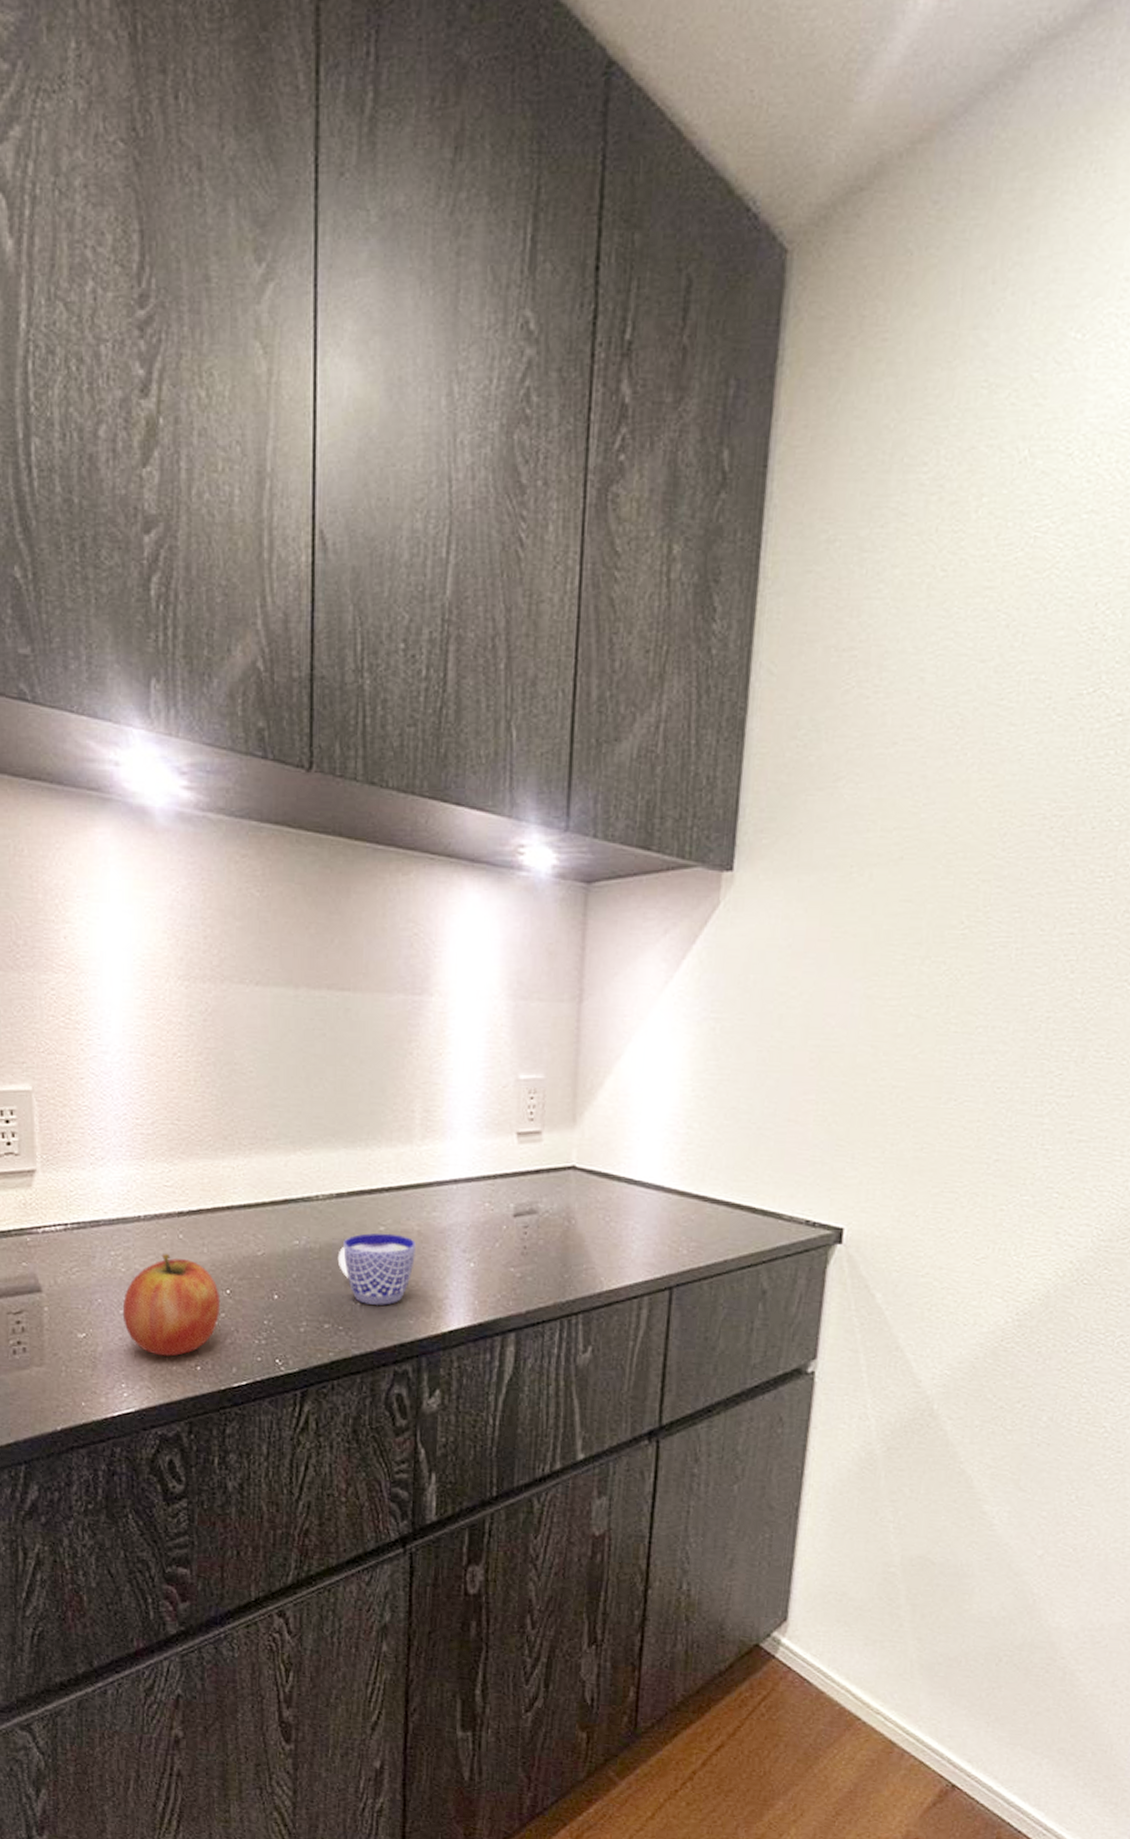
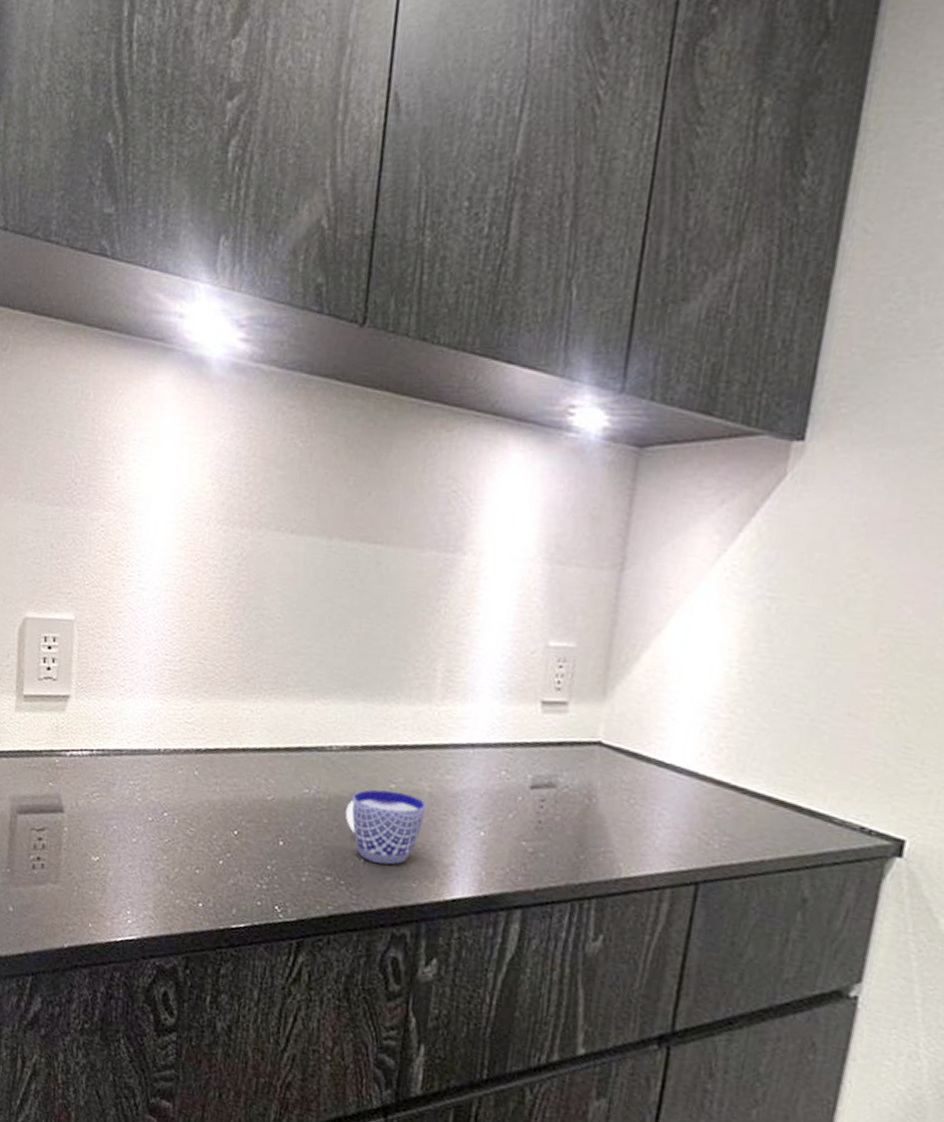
fruit: present [122,1254,221,1357] -> none [134,788,228,890]

